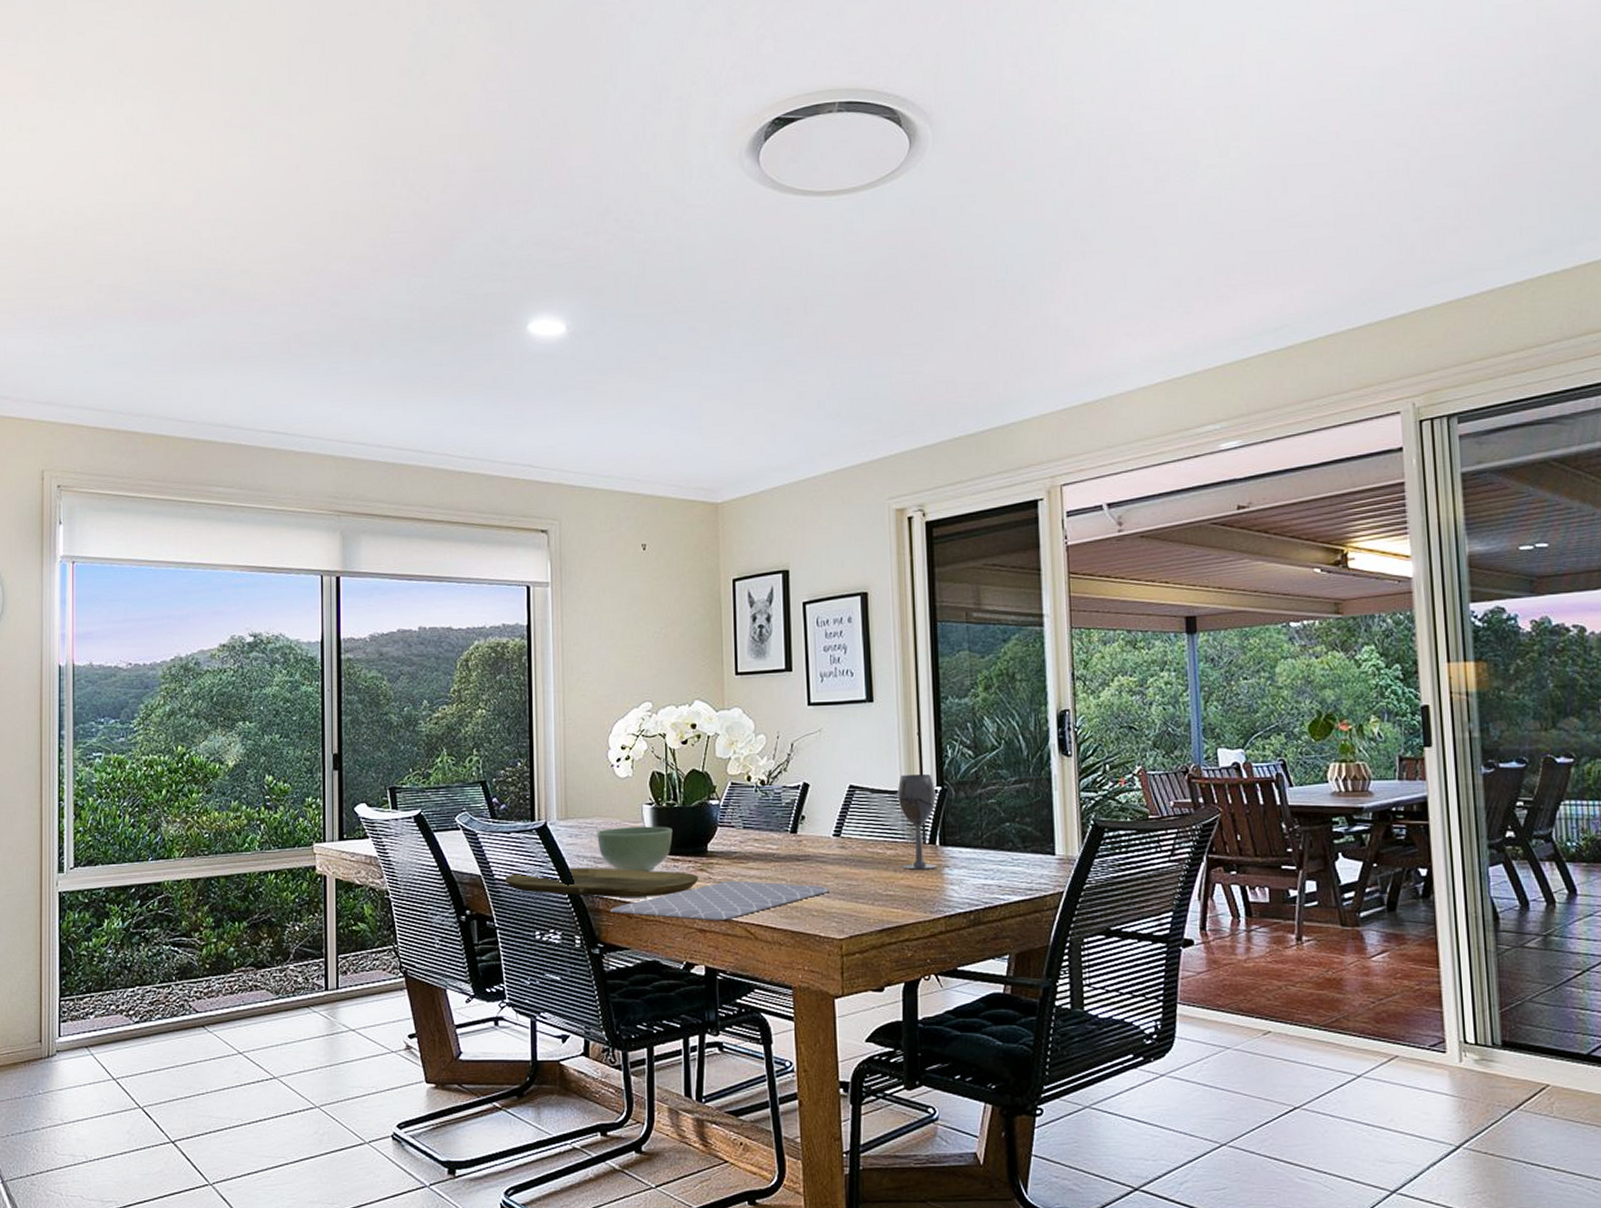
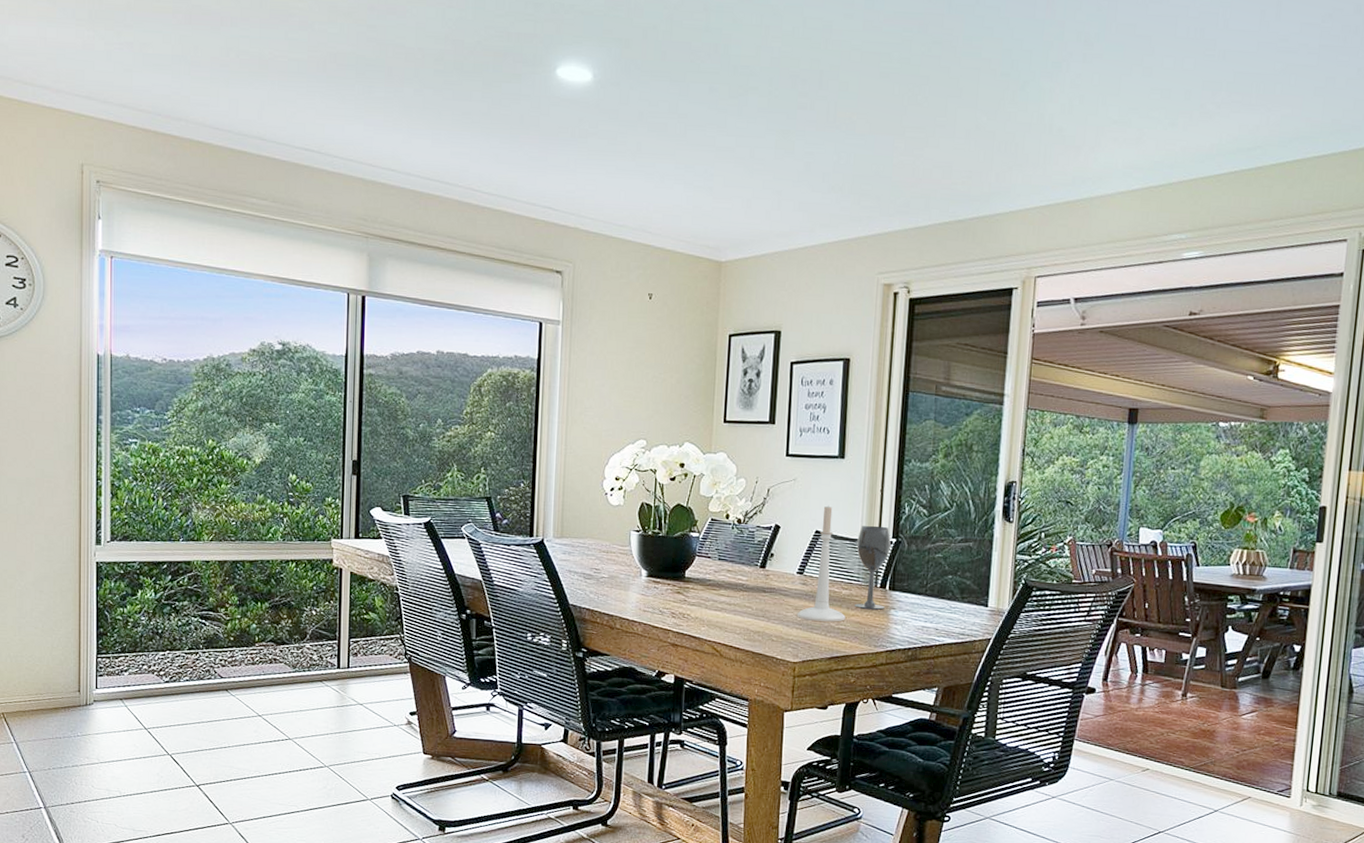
placemat: present [505,868,699,897] -> none [503,580,676,612]
bowl: present [597,826,673,872] -> none [588,549,656,591]
placemat: present [609,880,830,921] -> none [594,604,789,639]
candlestick: none [837,756,894,889] -> present [796,505,846,622]

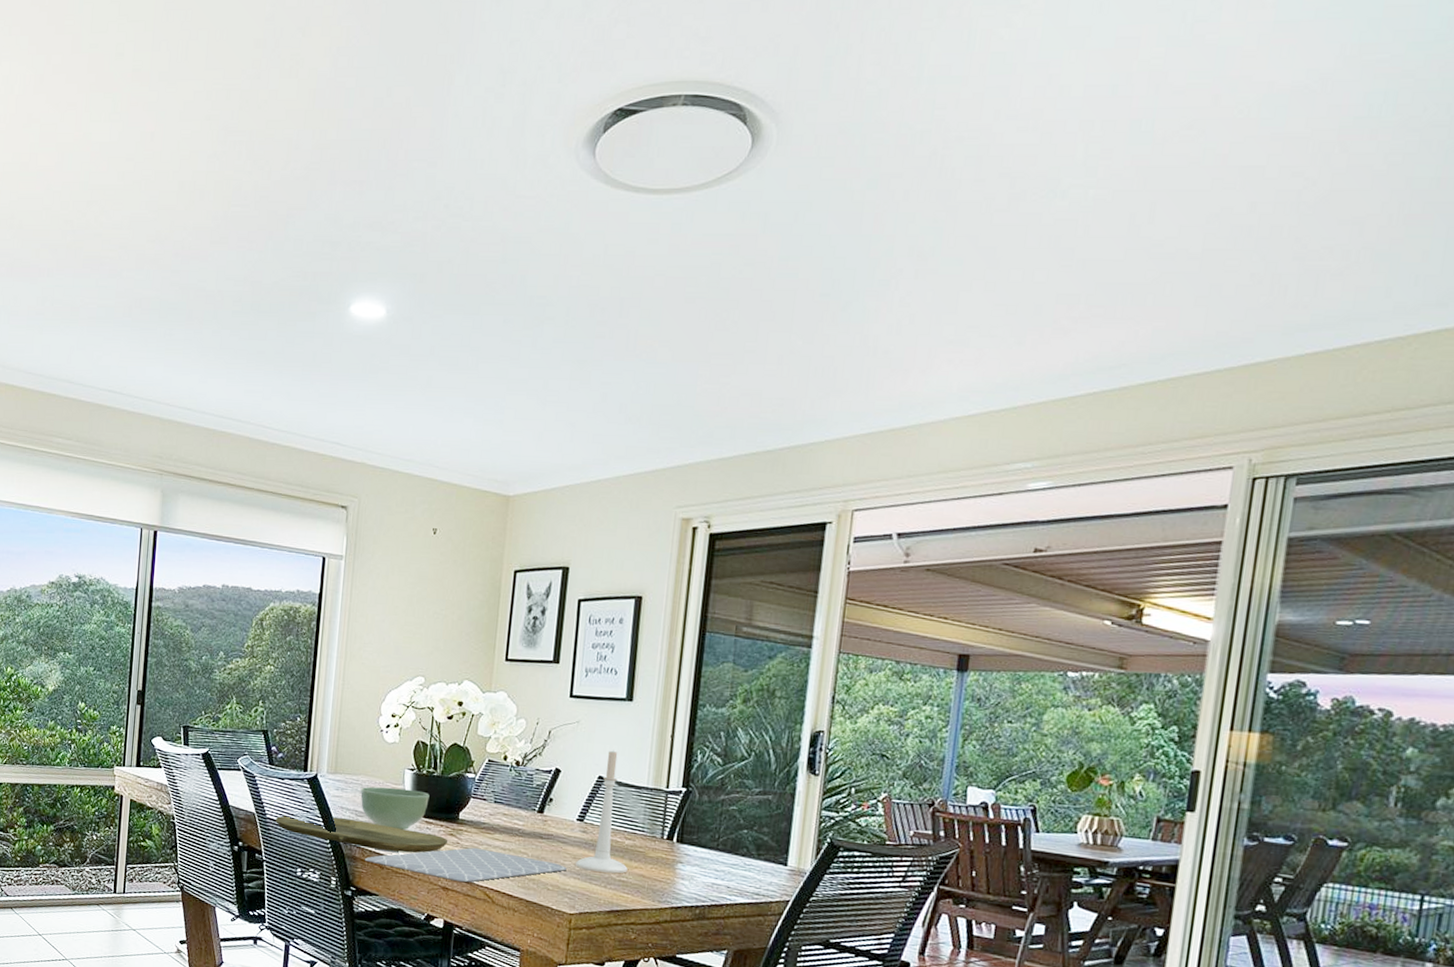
placemat: none [503,580,676,612] -> present [276,815,448,853]
bowl: none [588,549,656,591] -> present [360,786,430,830]
placemat: none [594,604,789,639] -> present [364,847,567,883]
wine glass: present [855,525,891,610] -> none [638,773,681,863]

